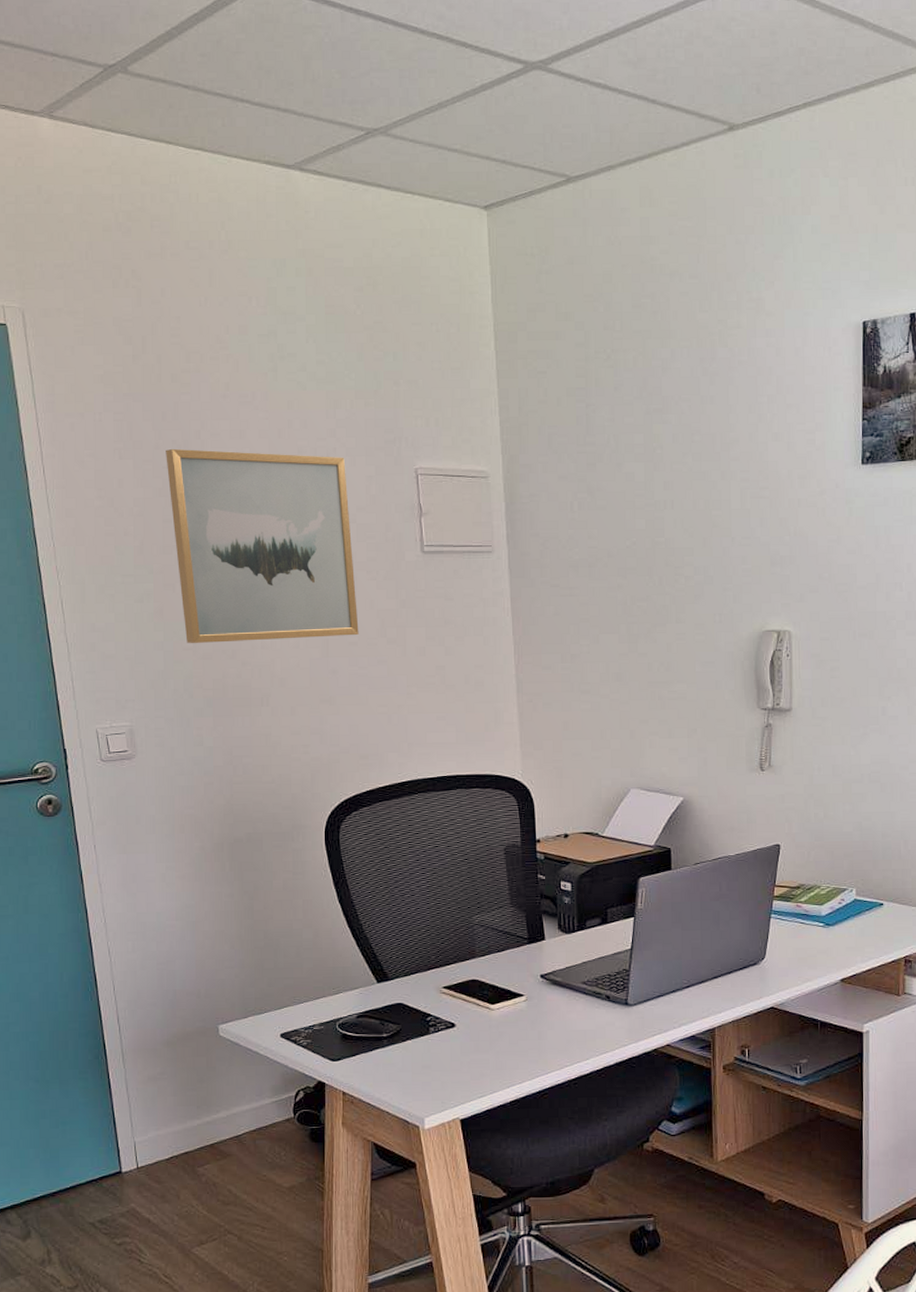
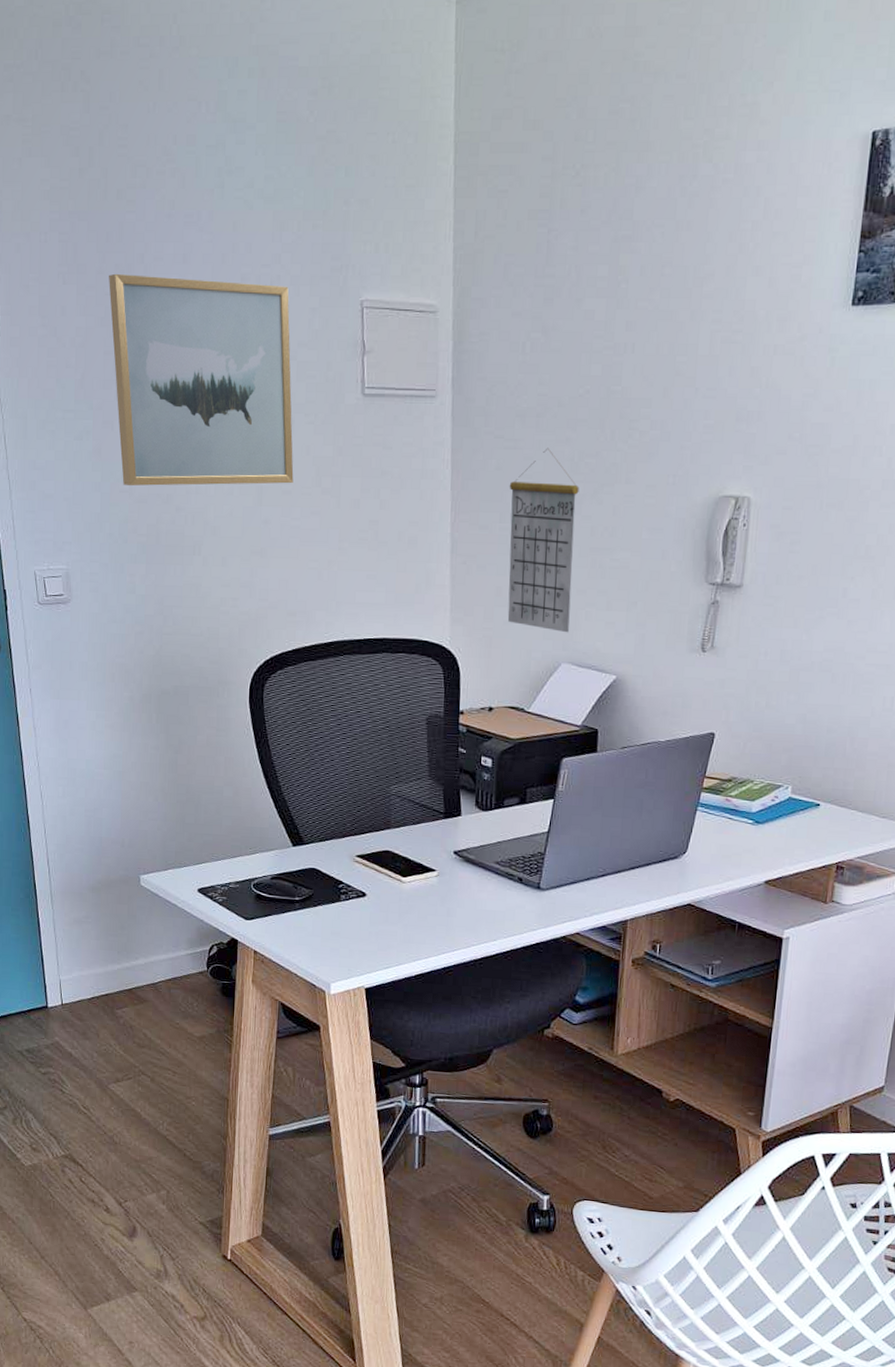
calendar: none [568,594,636,761] -> present [507,448,579,633]

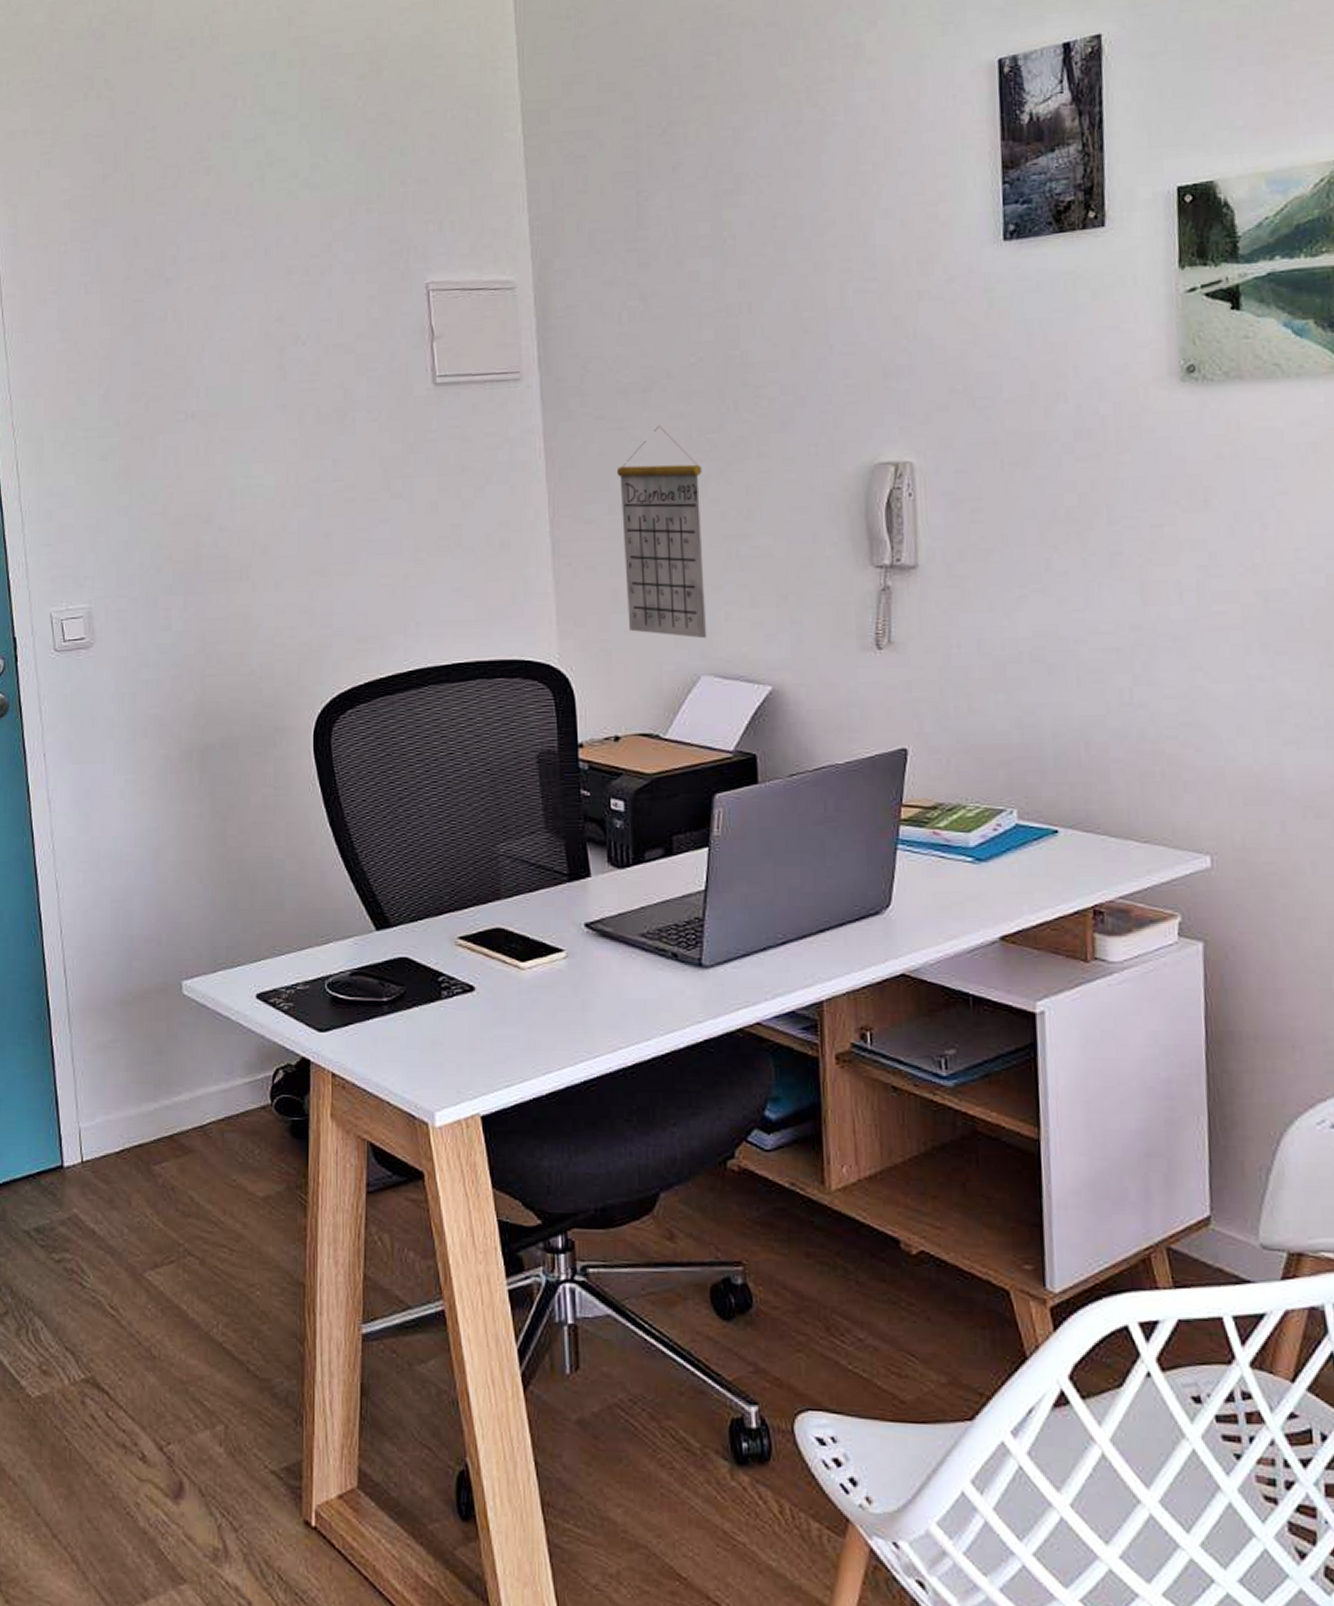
wall art: present [109,273,294,486] -> none [137,275,357,507]

